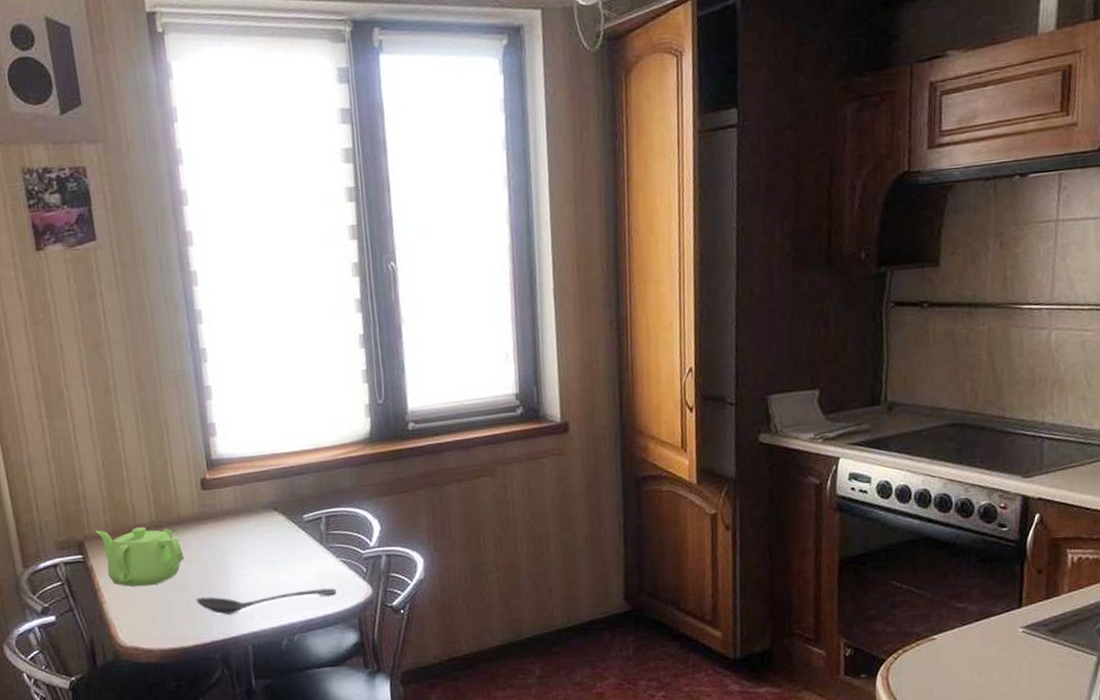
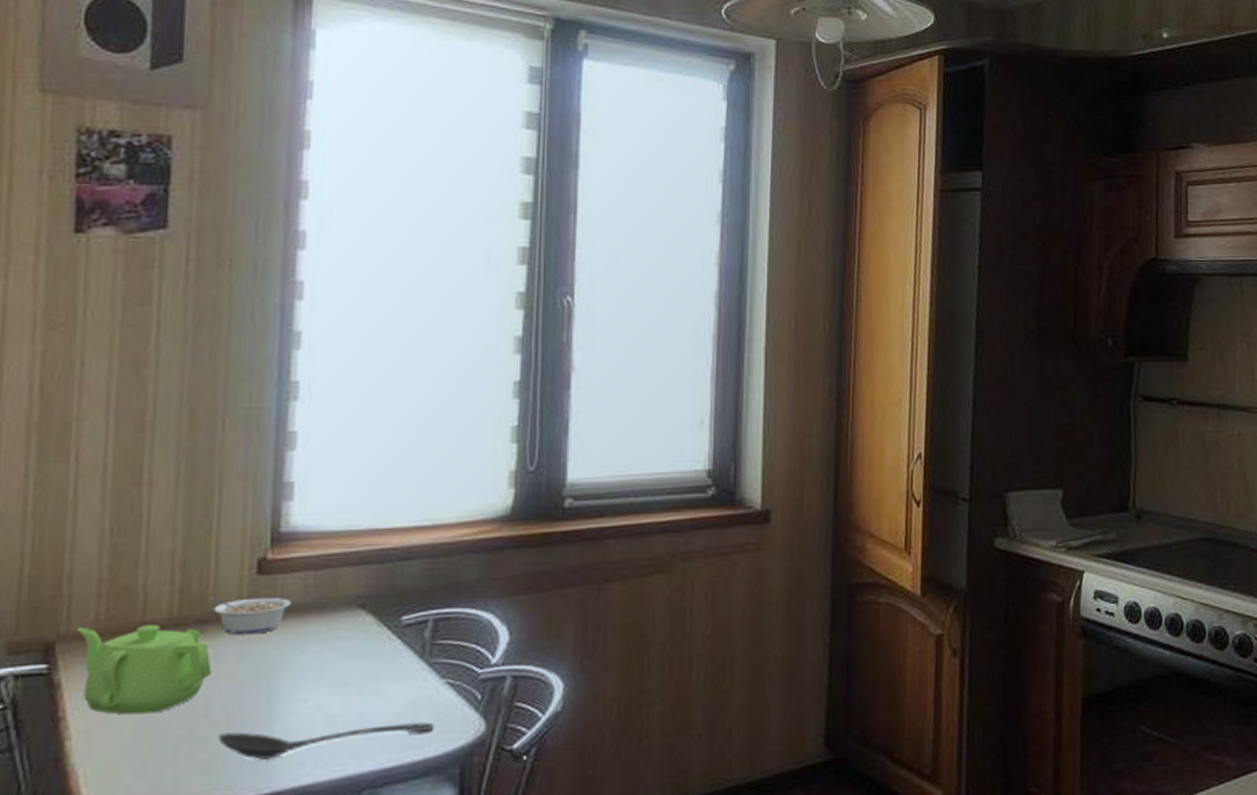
legume: none [174,505,228,532] -> present [210,597,292,635]

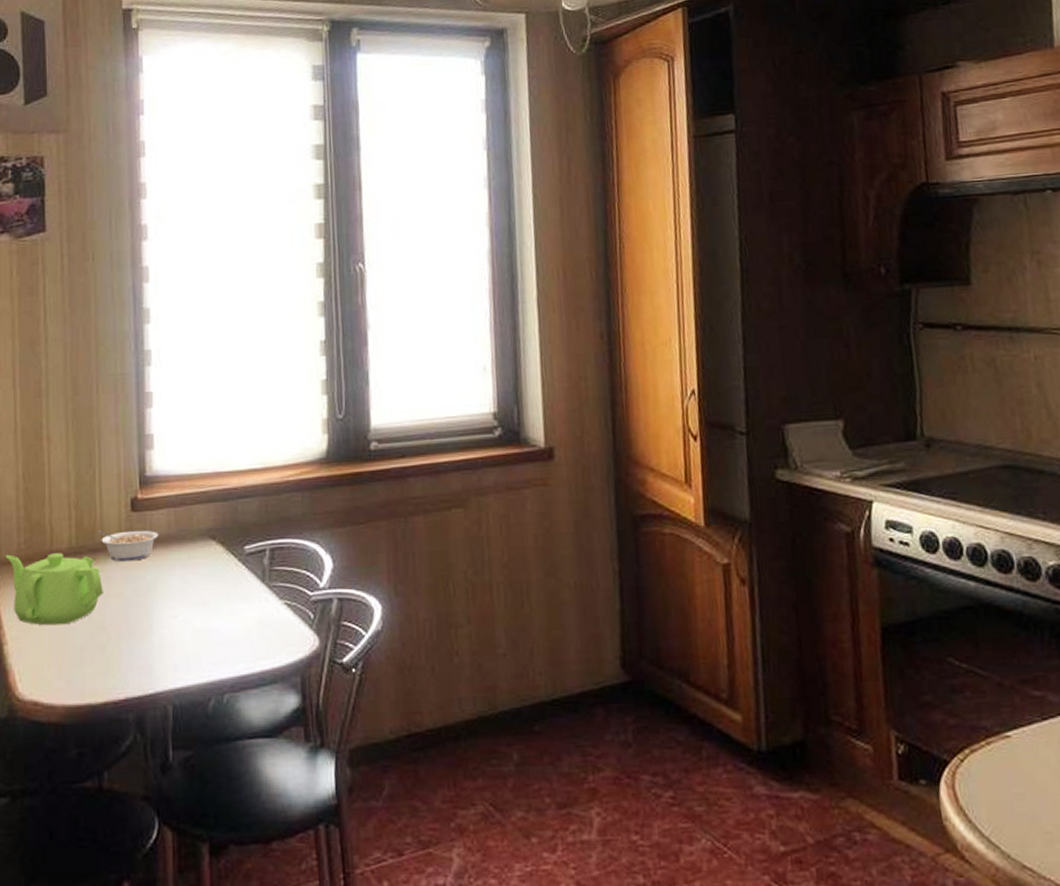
stirrer: present [217,722,435,760] -> none [111,637,278,665]

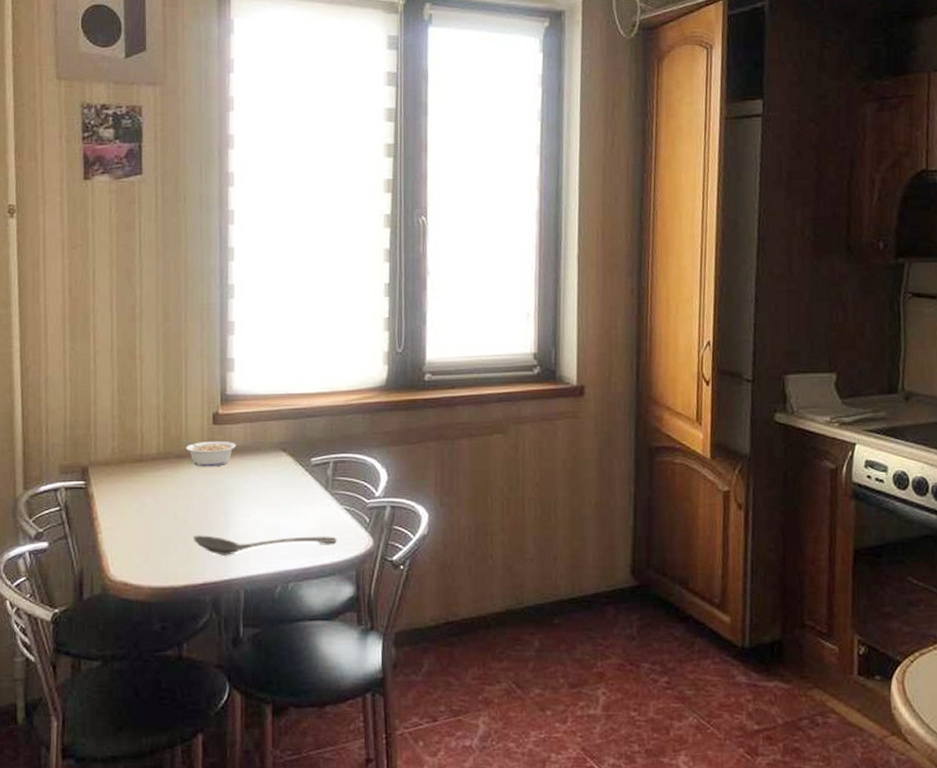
teapot: present [5,553,103,626] -> none [101,456,187,519]
stirrer: none [111,637,278,665] -> present [192,535,337,555]

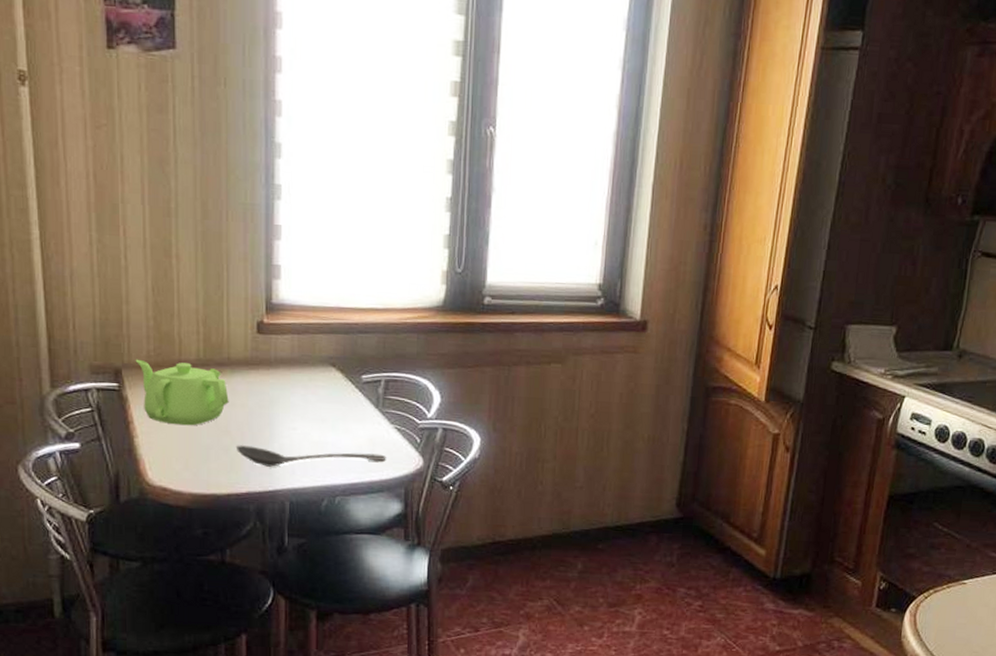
teapot: none [101,456,187,519] -> present [135,359,229,426]
legume: present [183,440,237,467] -> none [225,347,283,378]

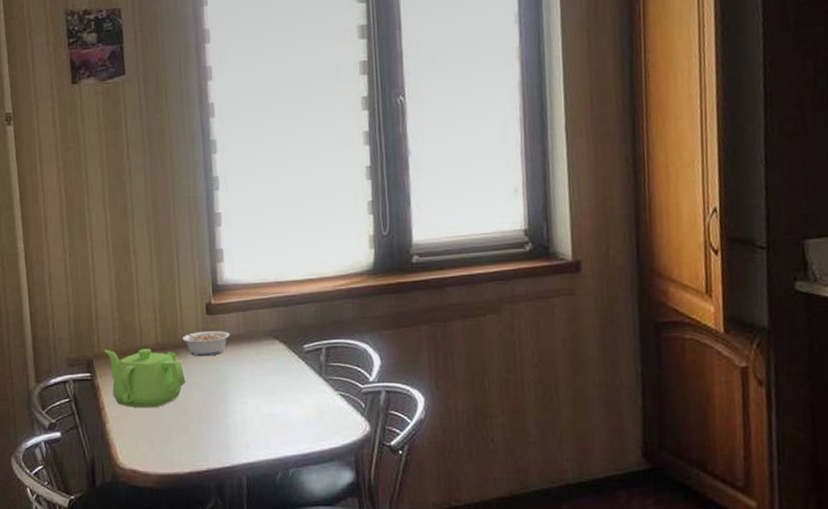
legume: none [225,347,283,378] -> present [179,330,231,357]
stirrer: present [235,445,386,467] -> none [194,422,334,443]

